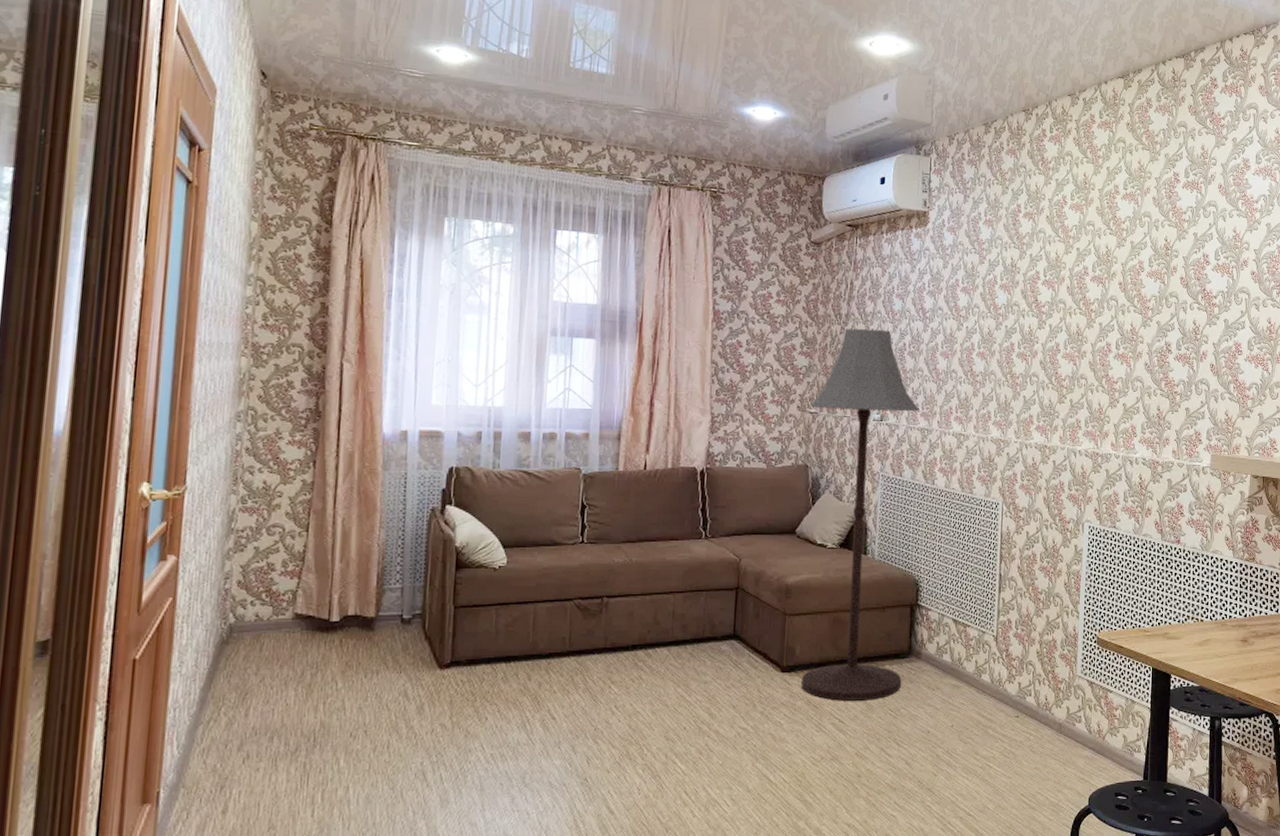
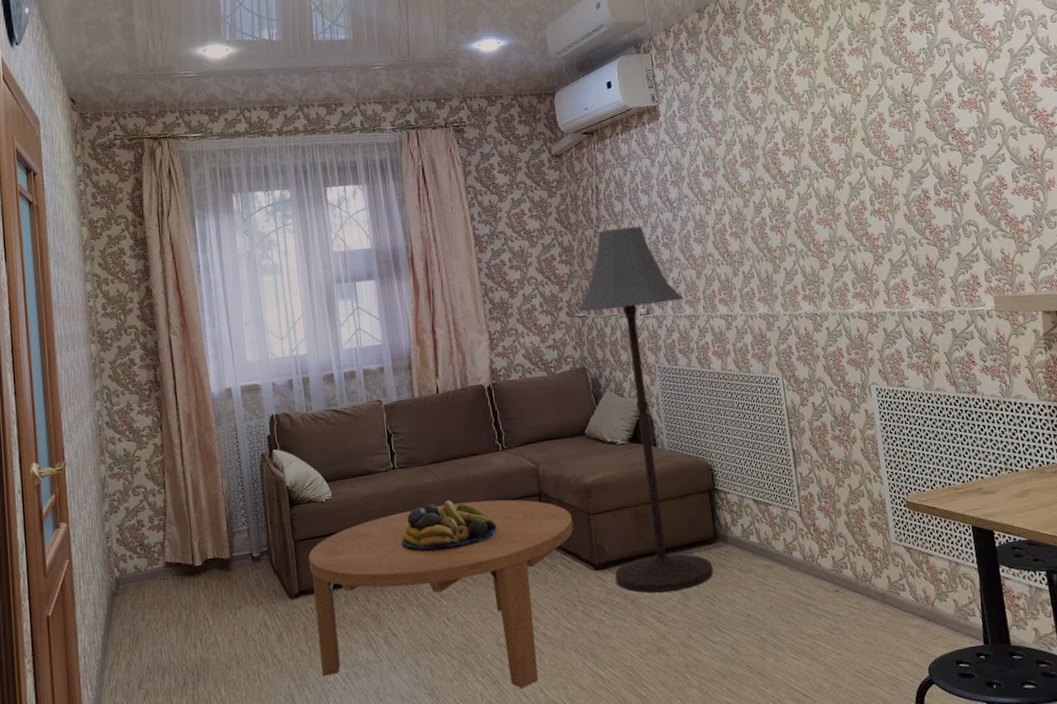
coffee table: none [463,587,768,784] -> present [308,499,574,688]
fruit bowl: none [577,583,687,633] -> present [401,500,498,550]

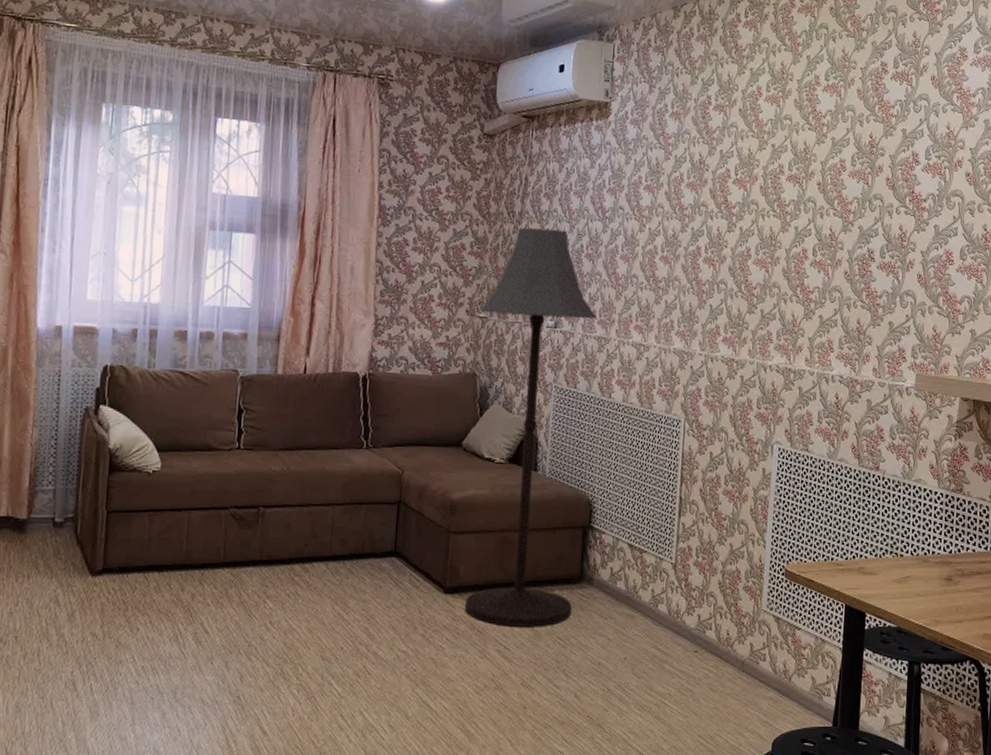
coffee table: present [308,499,574,688] -> none [113,497,431,707]
fruit bowl: present [401,500,498,550] -> none [232,493,346,546]

